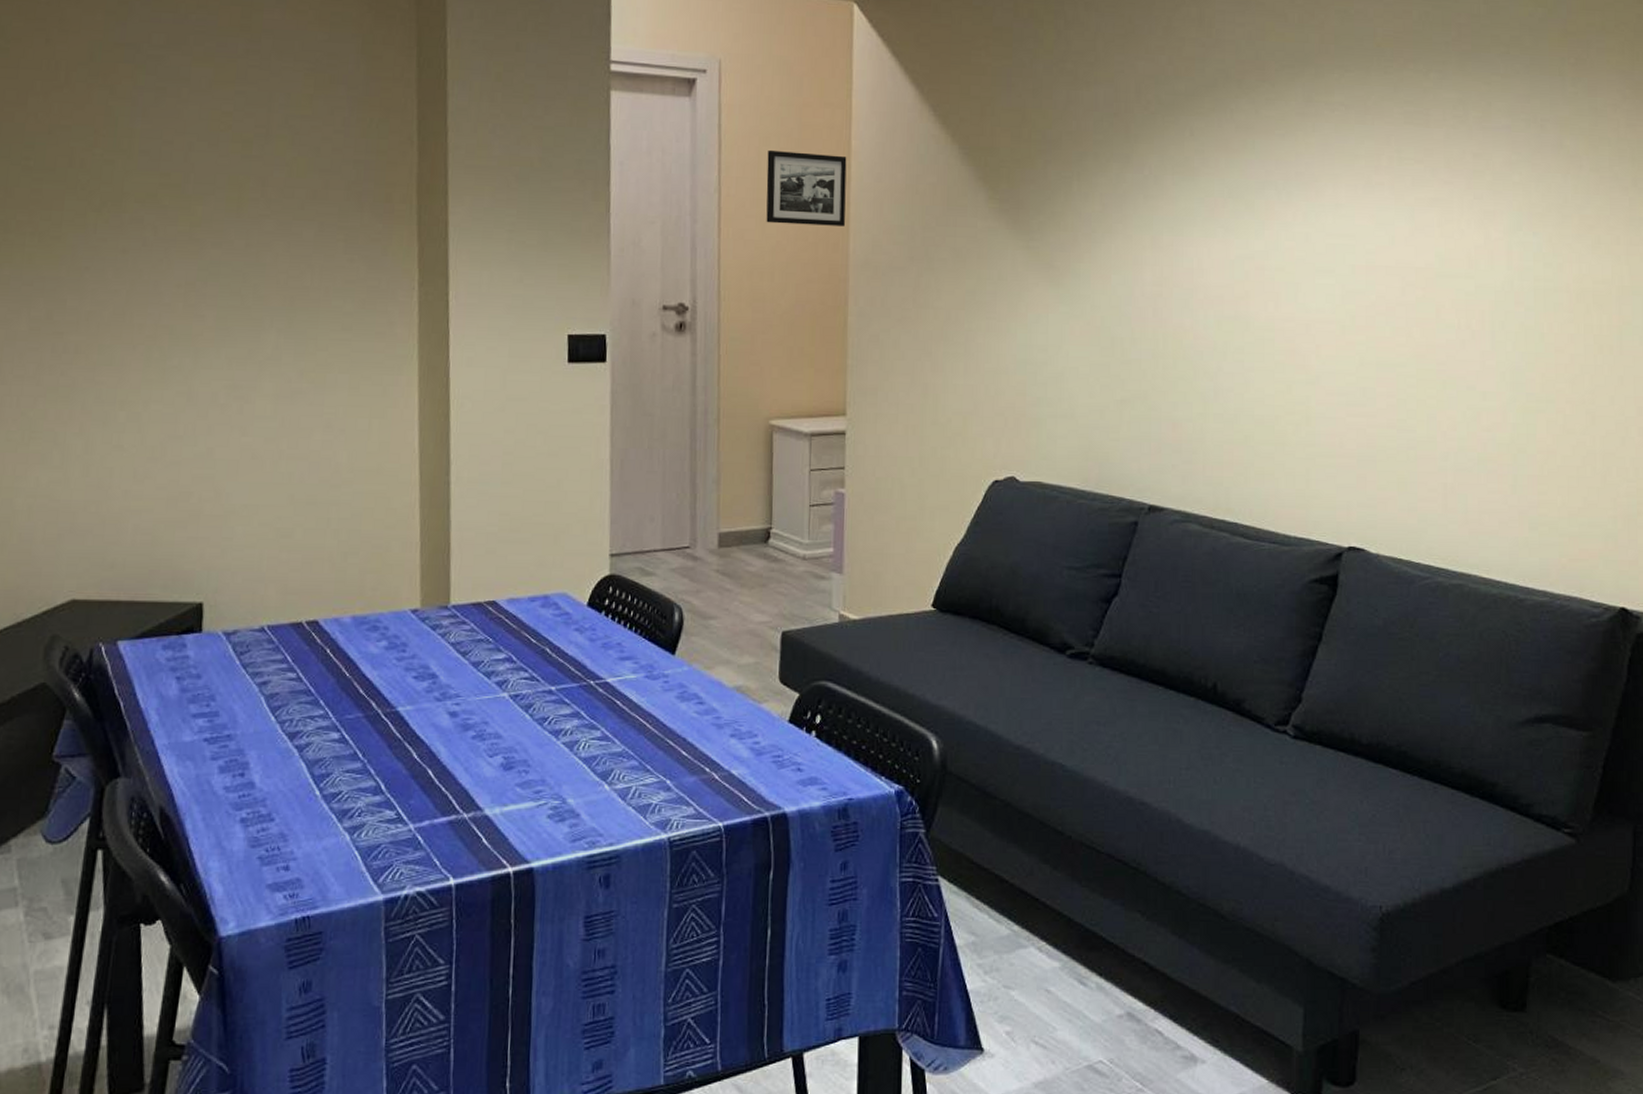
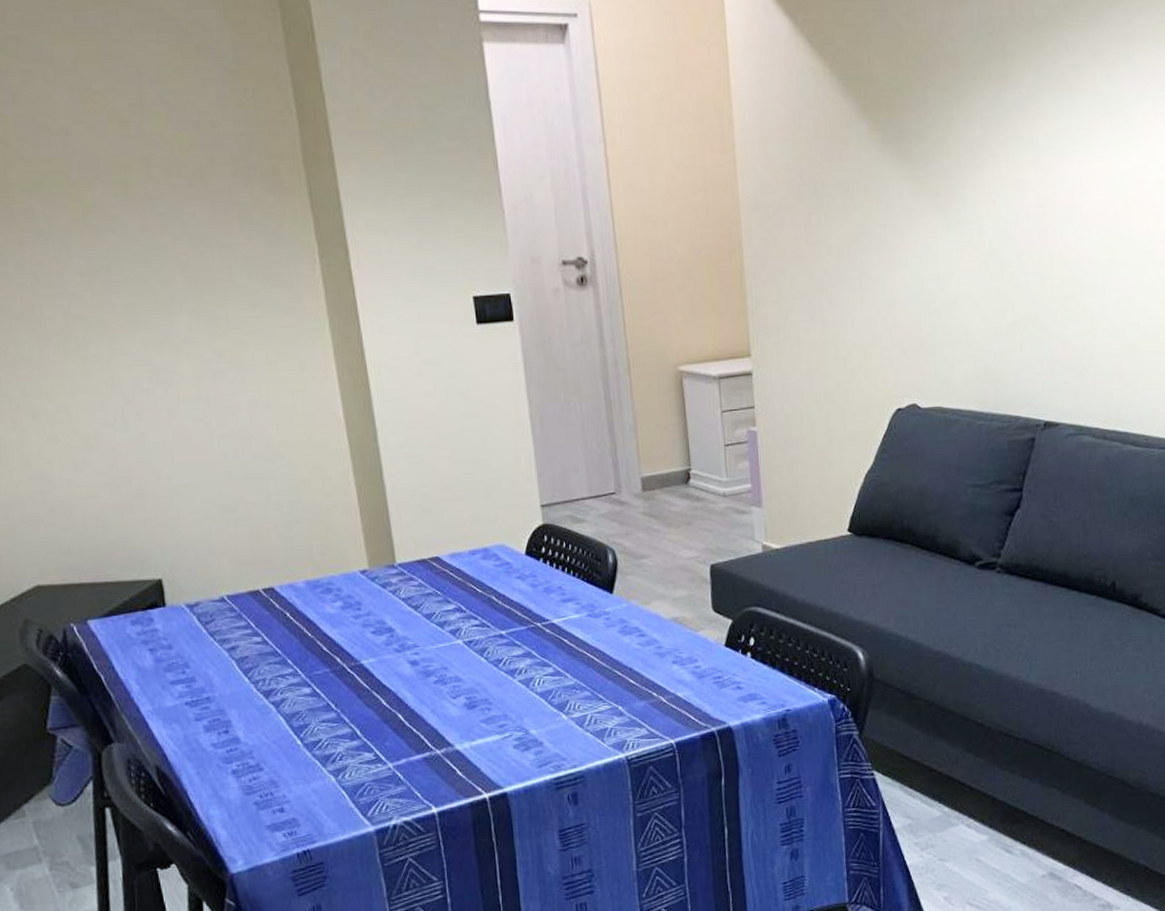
picture frame: present [766,149,847,226] -> none [648,94,733,170]

